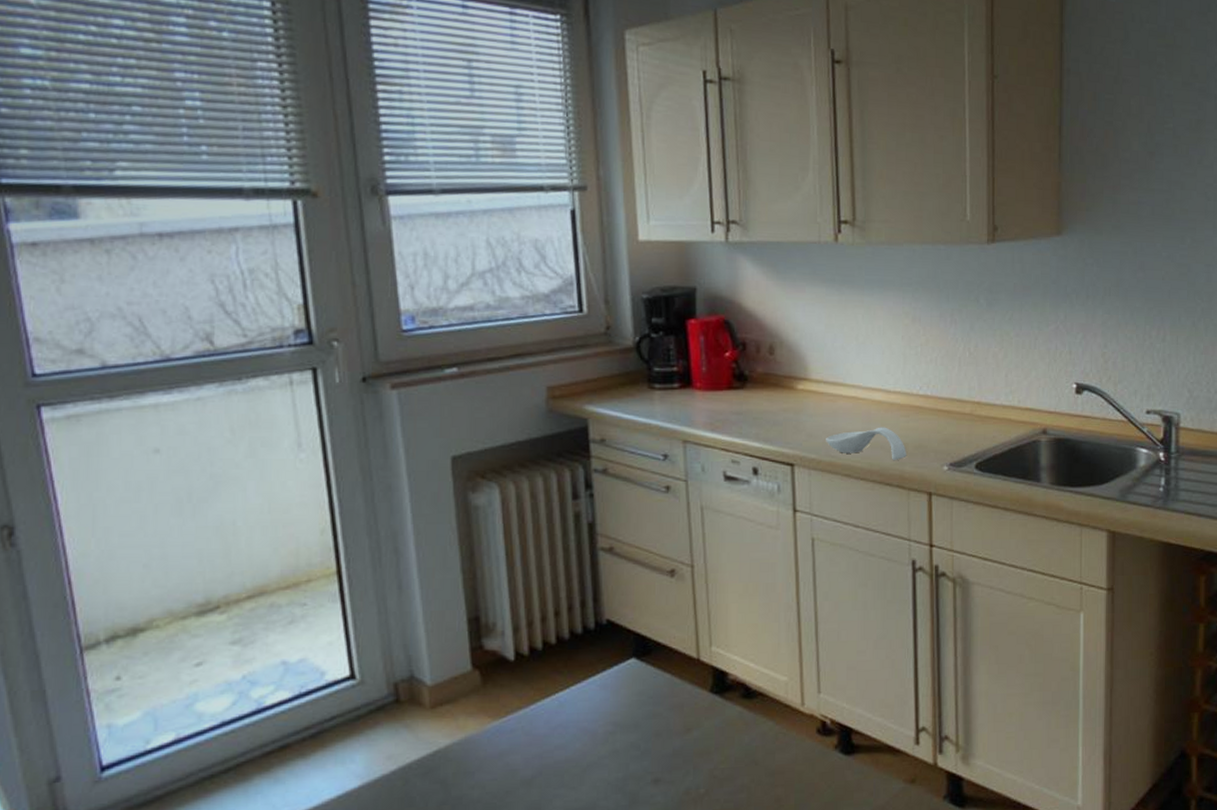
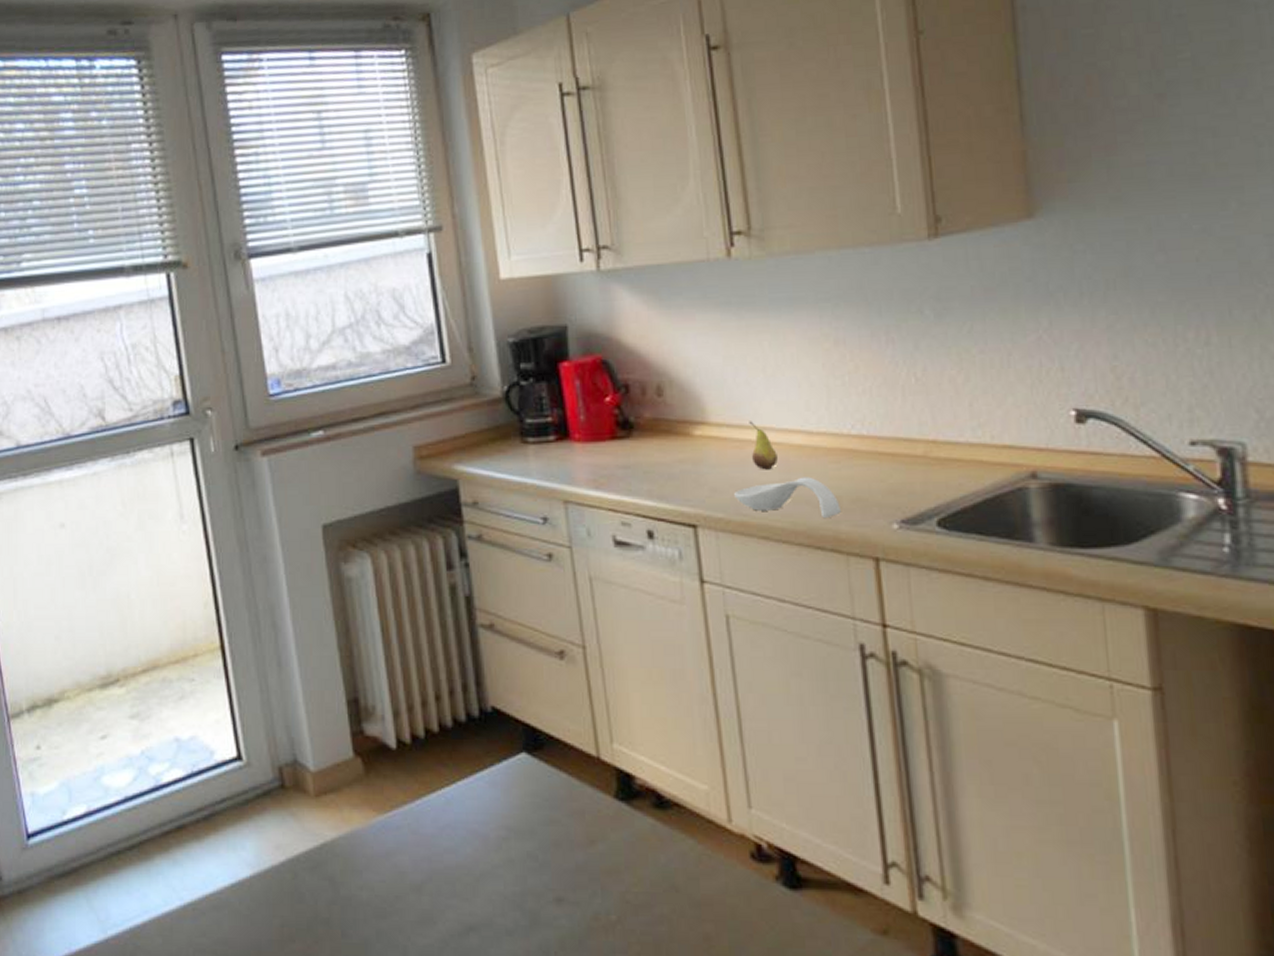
fruit: none [842,379,862,420] -> present [749,421,778,470]

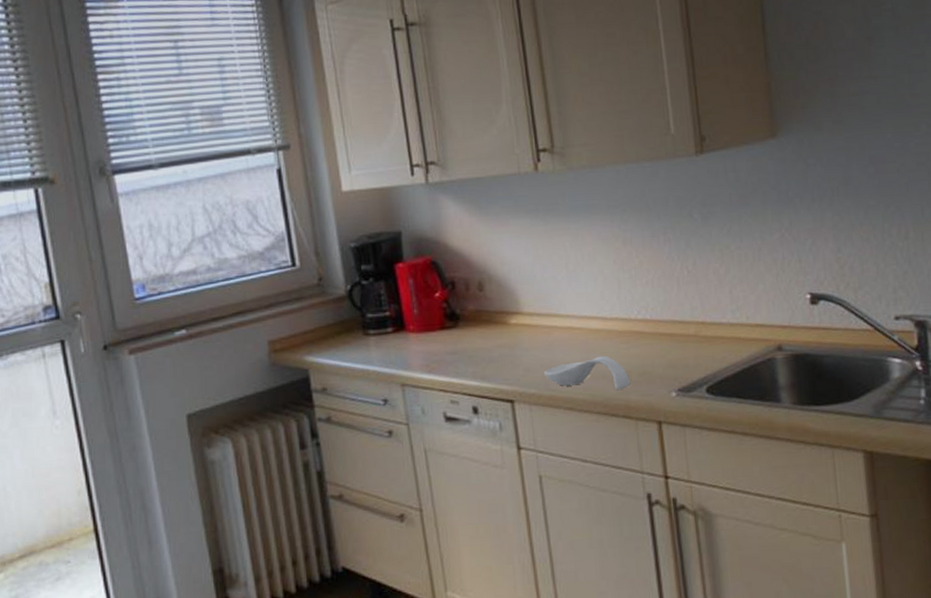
fruit: present [749,421,778,470] -> none [555,310,579,351]

